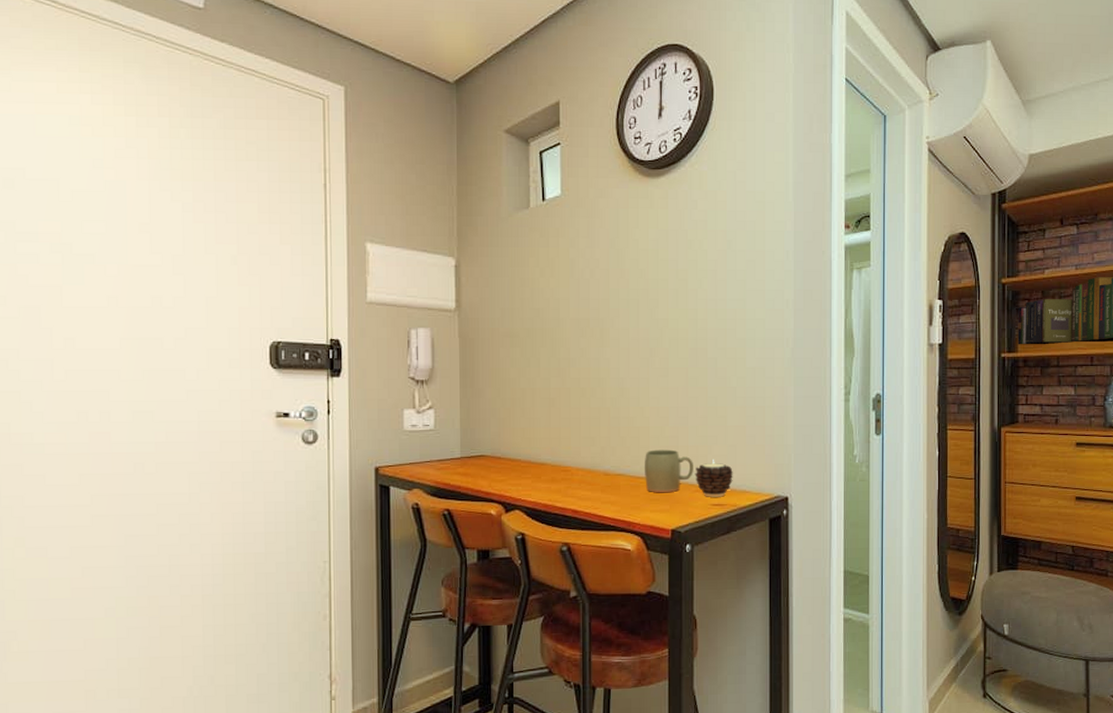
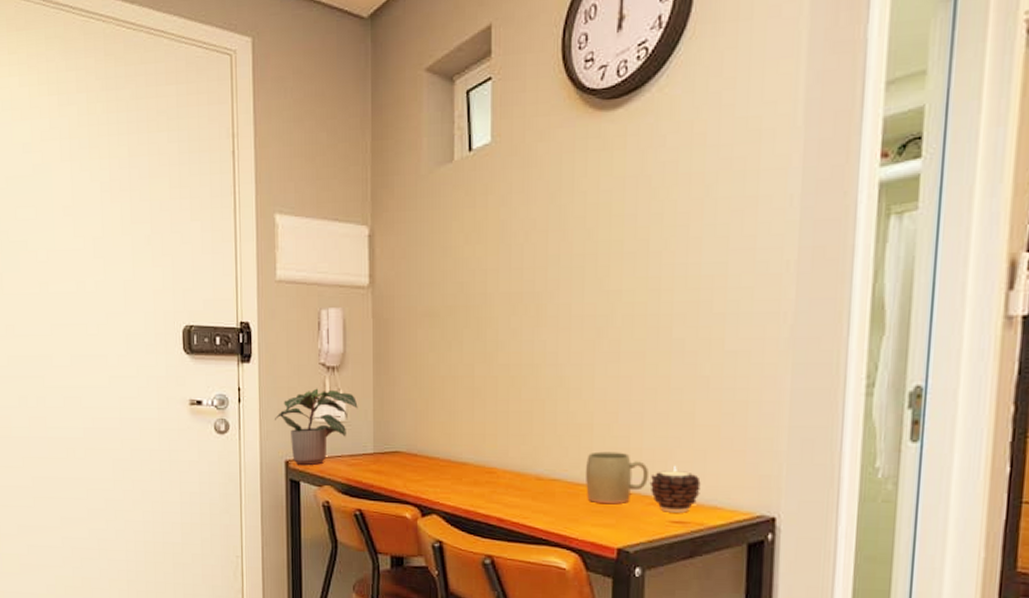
potted plant: none [365,400,446,470] -> present [275,388,358,465]

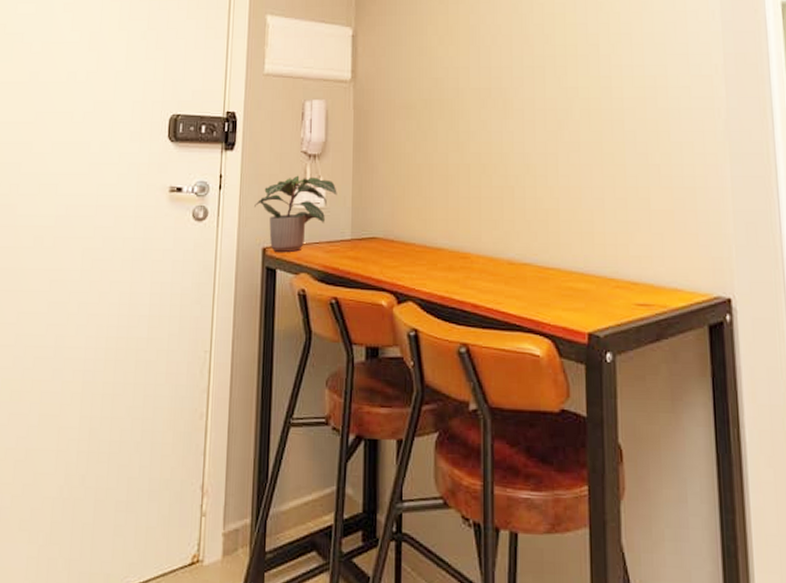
mug: present [585,451,648,504] -> none [553,236,612,288]
candle: present [649,465,701,513] -> none [614,248,661,295]

